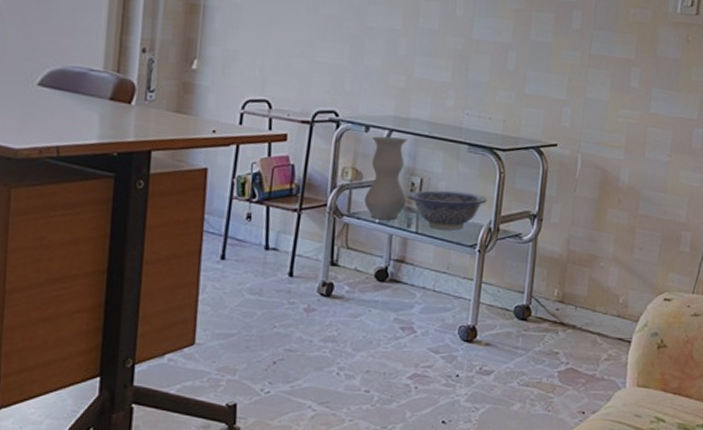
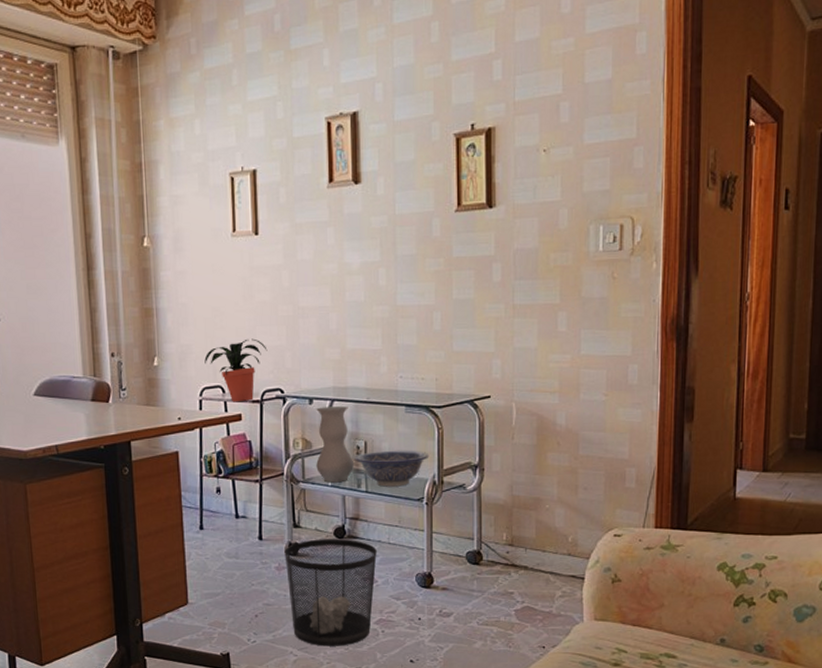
potted plant: none [252,52,326,121] -> present [204,338,268,402]
waste bin: none [315,280,420,402] -> present [284,539,377,646]

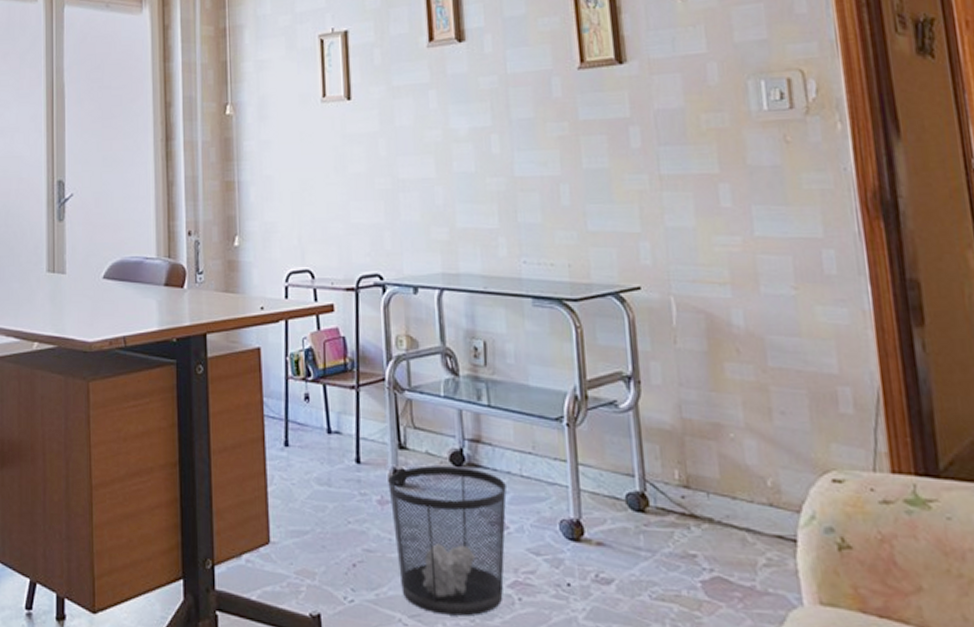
potted plant: present [204,338,268,402] -> none [291,215,363,290]
vase: present [316,406,355,483] -> none [422,297,472,393]
decorative bowl: present [355,450,430,487] -> none [472,353,567,401]

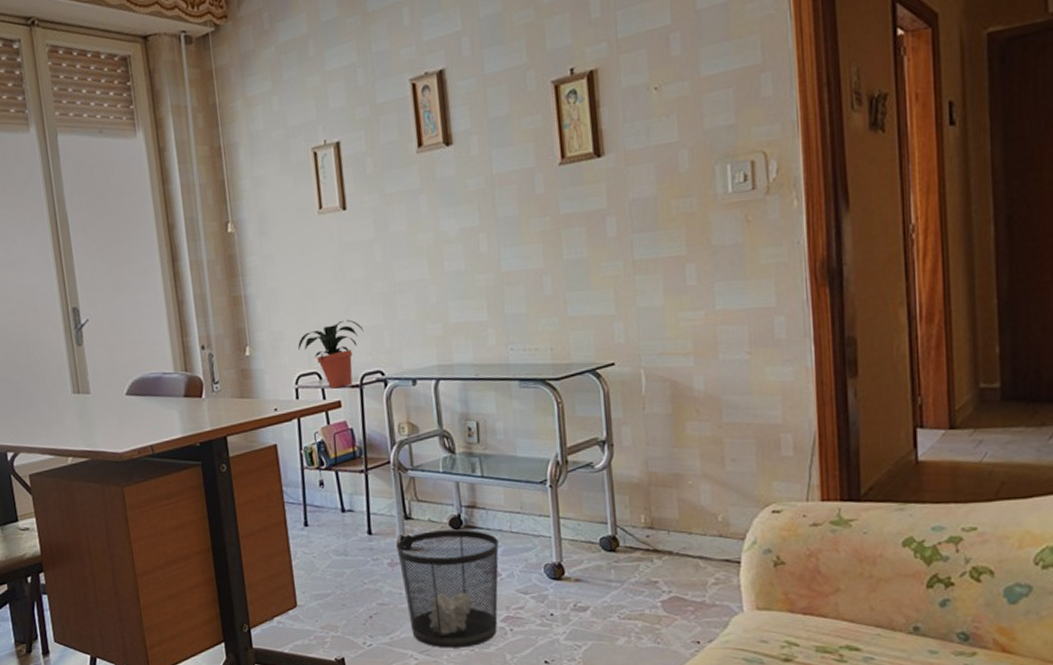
potted plant: none [291,215,363,290] -> present [298,319,364,389]

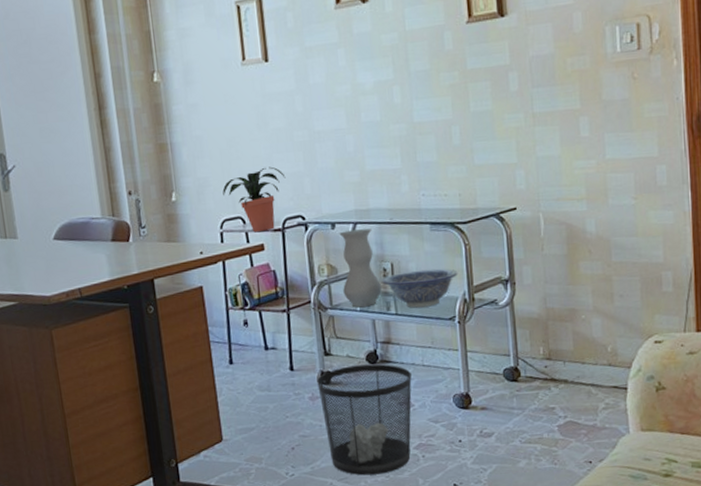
vase: none [420,385,467,469] -> present [339,228,382,308]
decorative bowl: none [466,428,550,470] -> present [382,269,458,308]

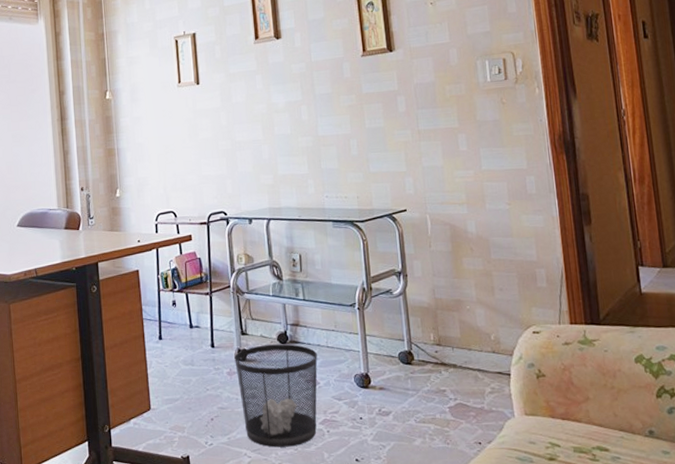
potted plant: present [222,166,286,233] -> none [158,170,211,225]
vase: present [339,228,382,308] -> none [255,224,292,293]
decorative bowl: present [382,269,458,308] -> none [291,260,357,295]

